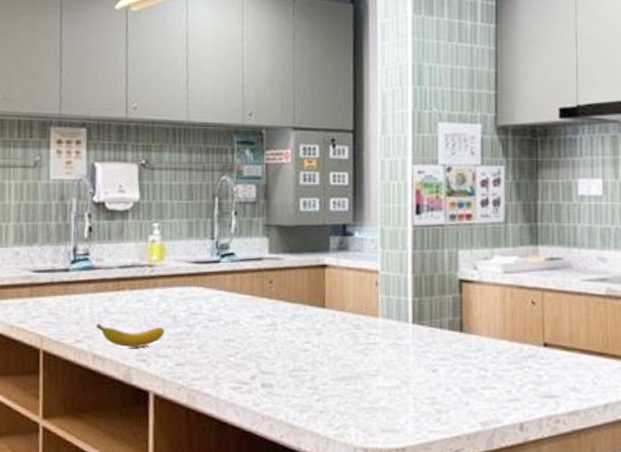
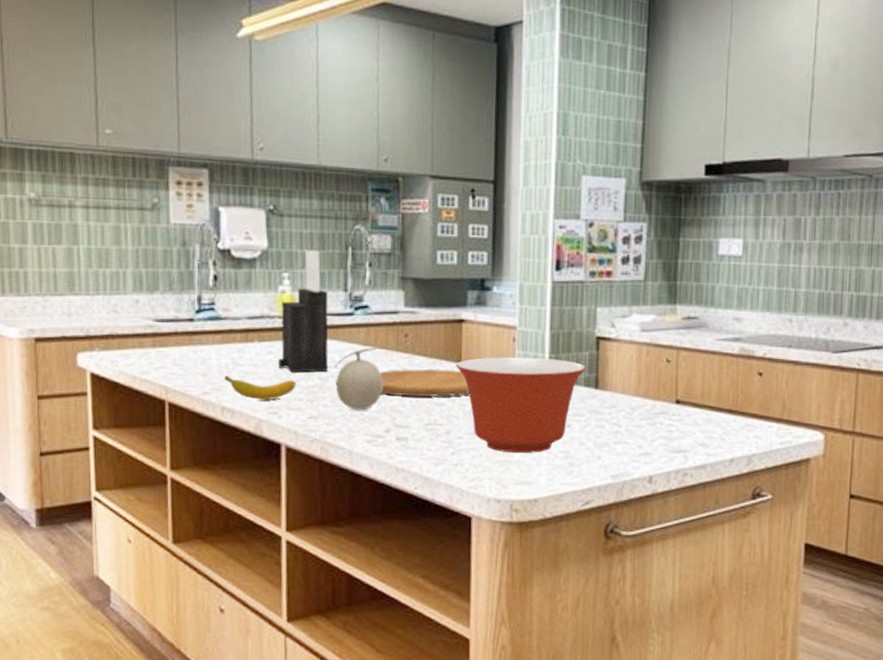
knife block: none [147,201,196,320] -> present [278,250,329,372]
fruit: none [201,292,251,357] -> present [334,346,385,411]
cutting board: none [245,315,334,342] -> present [380,369,470,397]
mixing bowl: none [319,301,450,400] -> present [455,357,586,454]

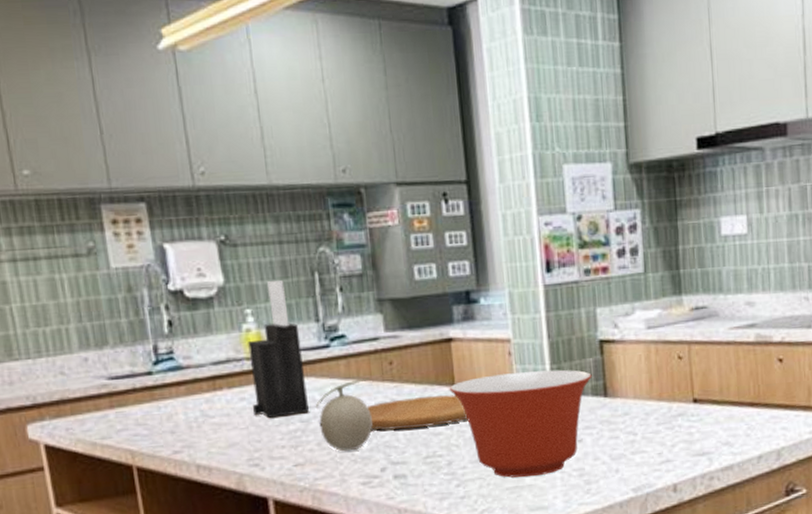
banana: present [224,376,296,401] -> none [195,426,276,453]

